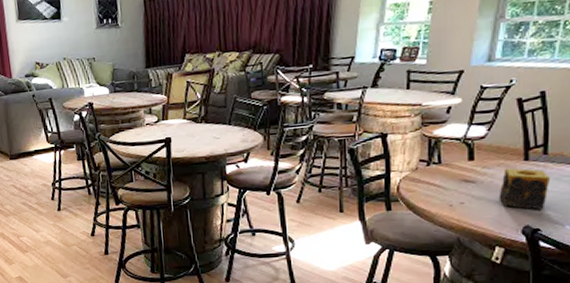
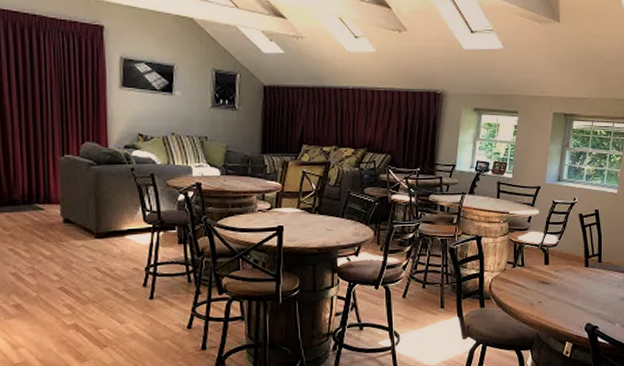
candle: present [499,168,551,210] -> none [567,273,604,310]

